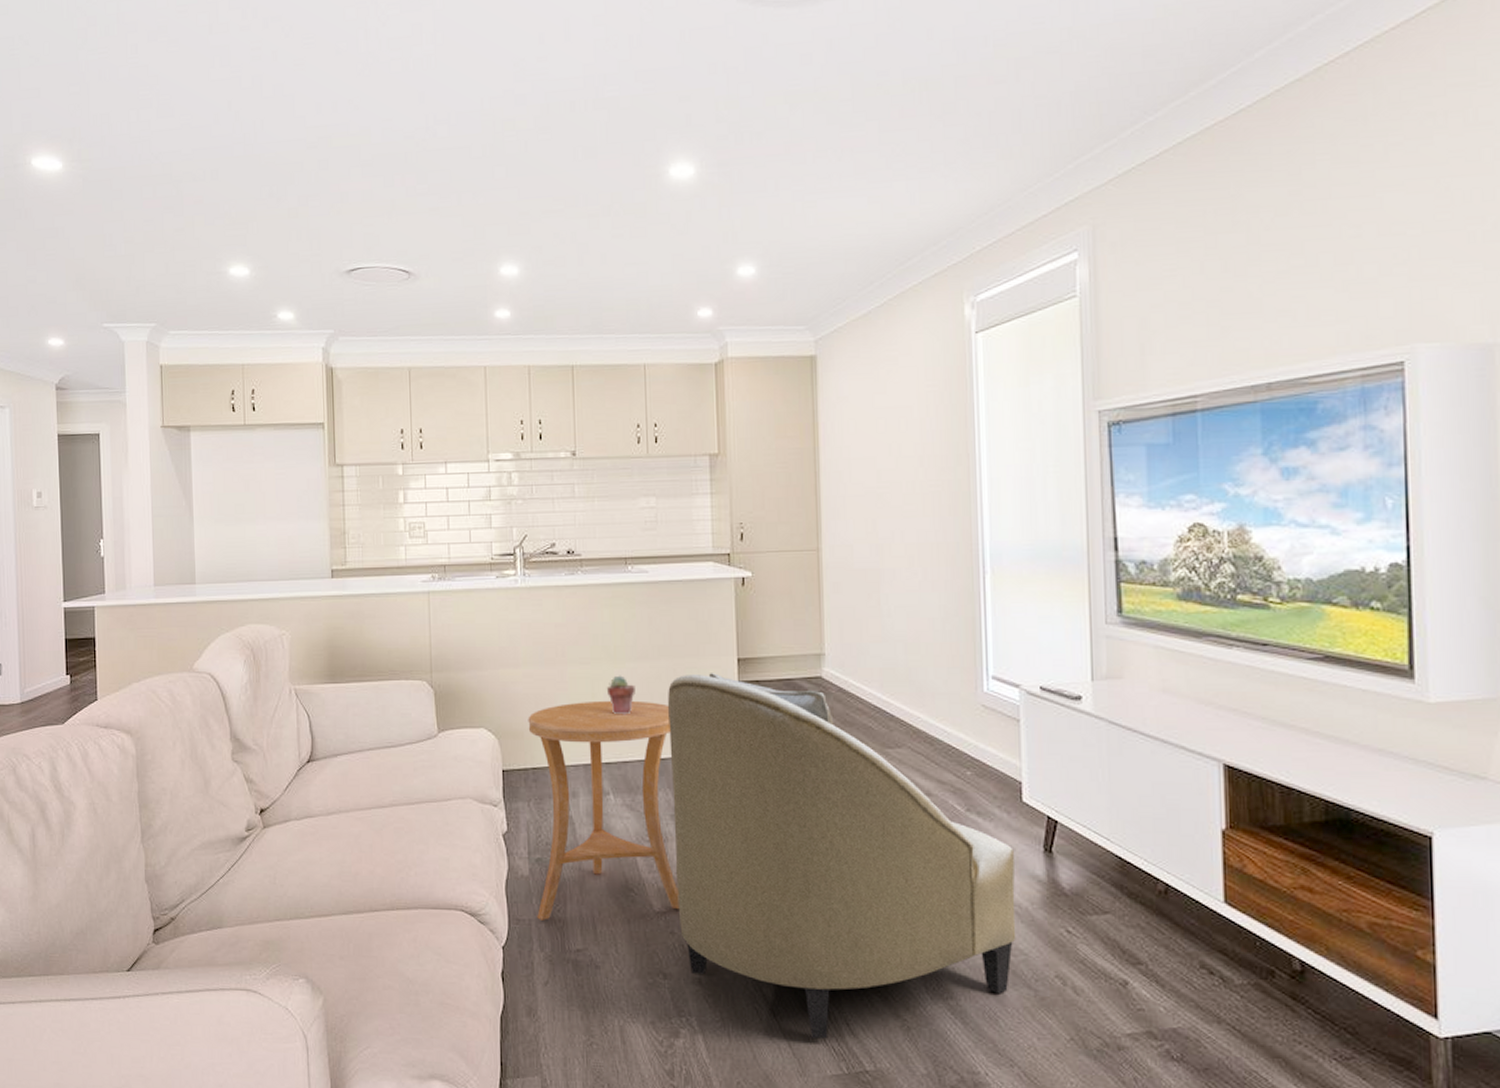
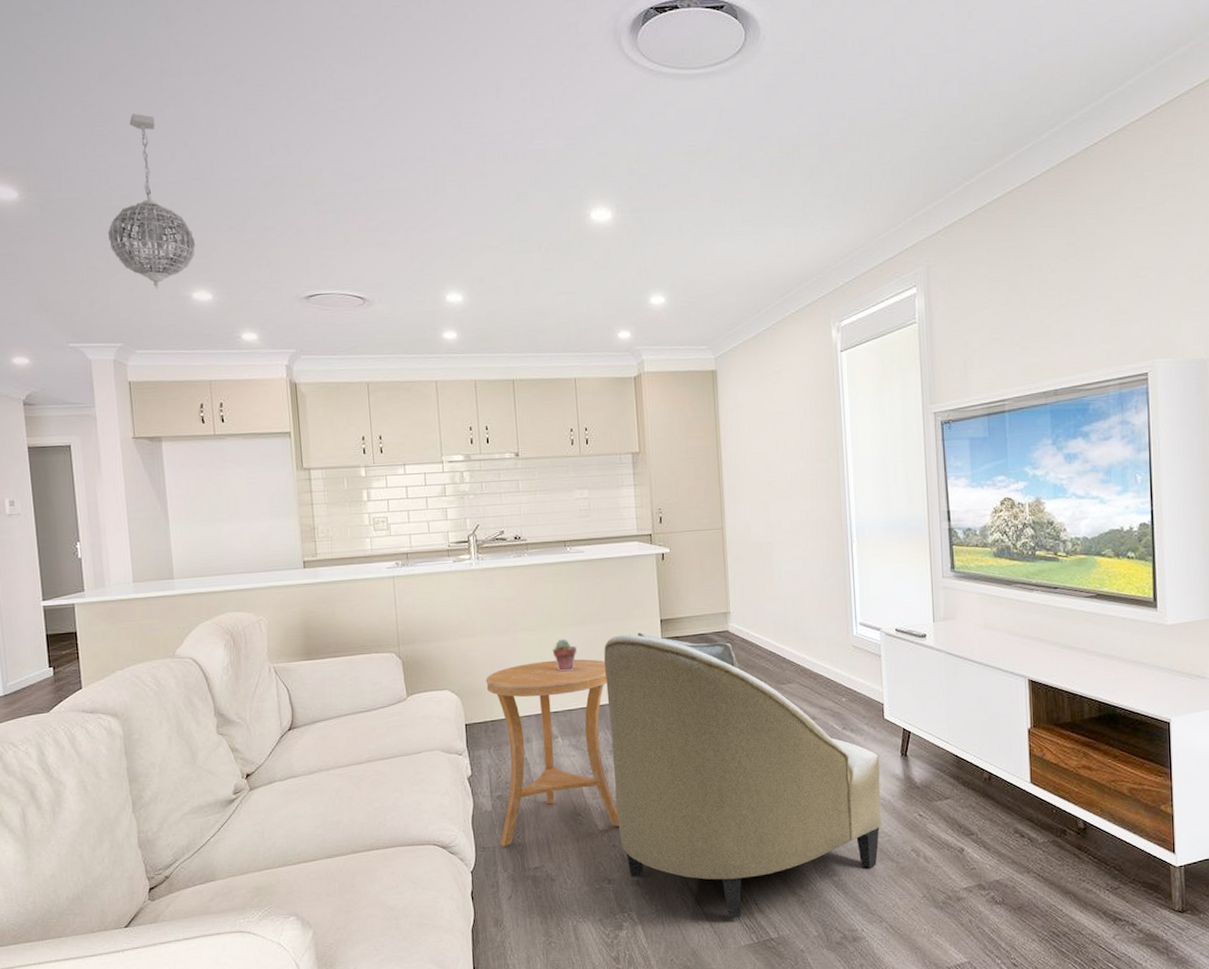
pendant light: none [148,74,235,264] -> present [108,113,196,289]

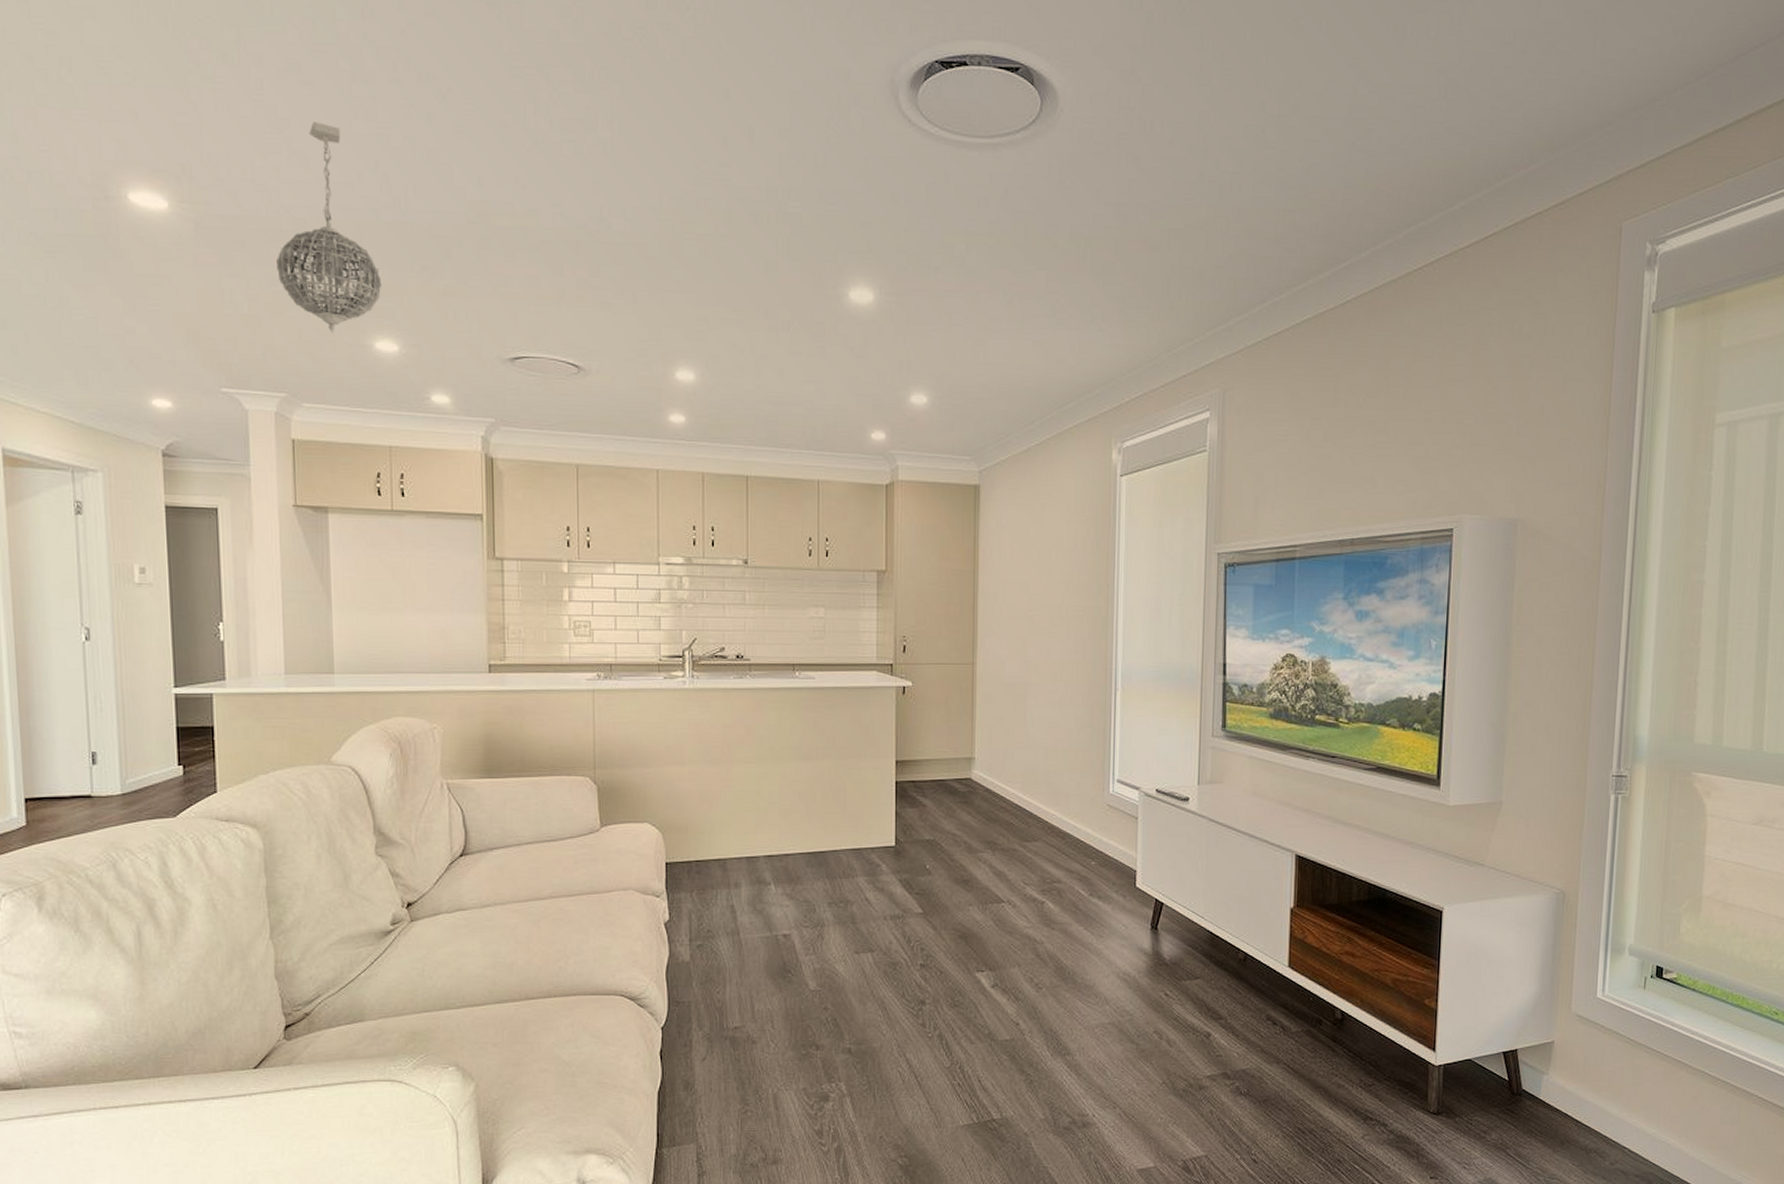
side table: present [486,659,619,846] -> none [692,797,833,1002]
potted succulent: present [552,638,577,672] -> none [770,774,799,811]
armchair: present [604,632,882,918] -> none [828,773,1126,1094]

